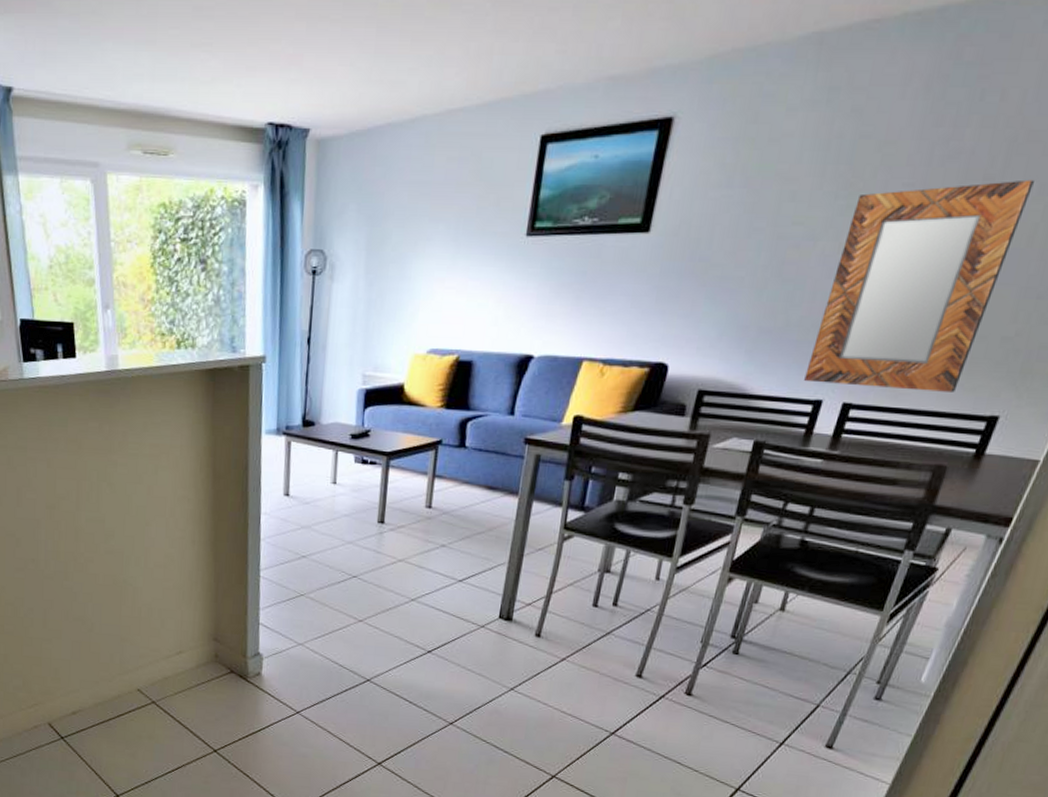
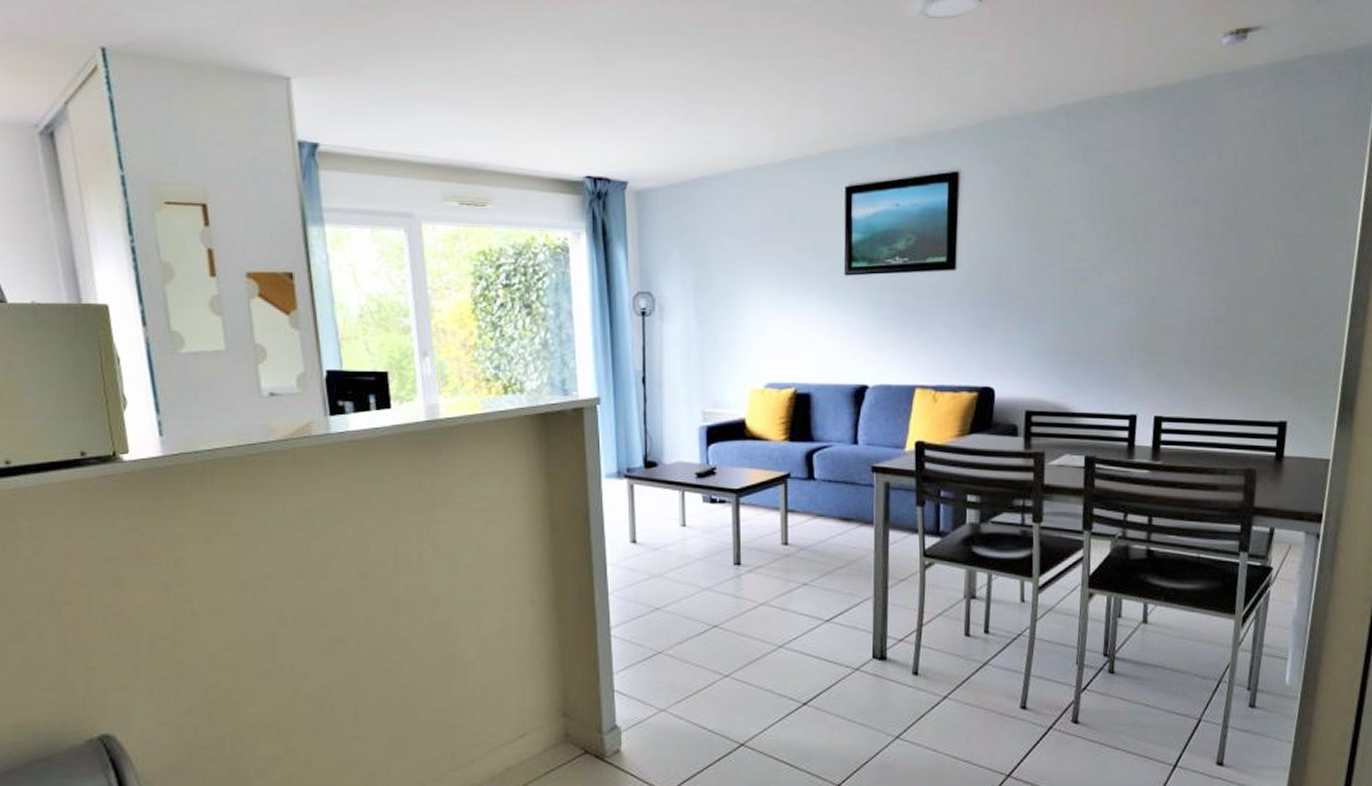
home mirror: present [804,179,1034,392] -> none [1116,221,1262,402]

